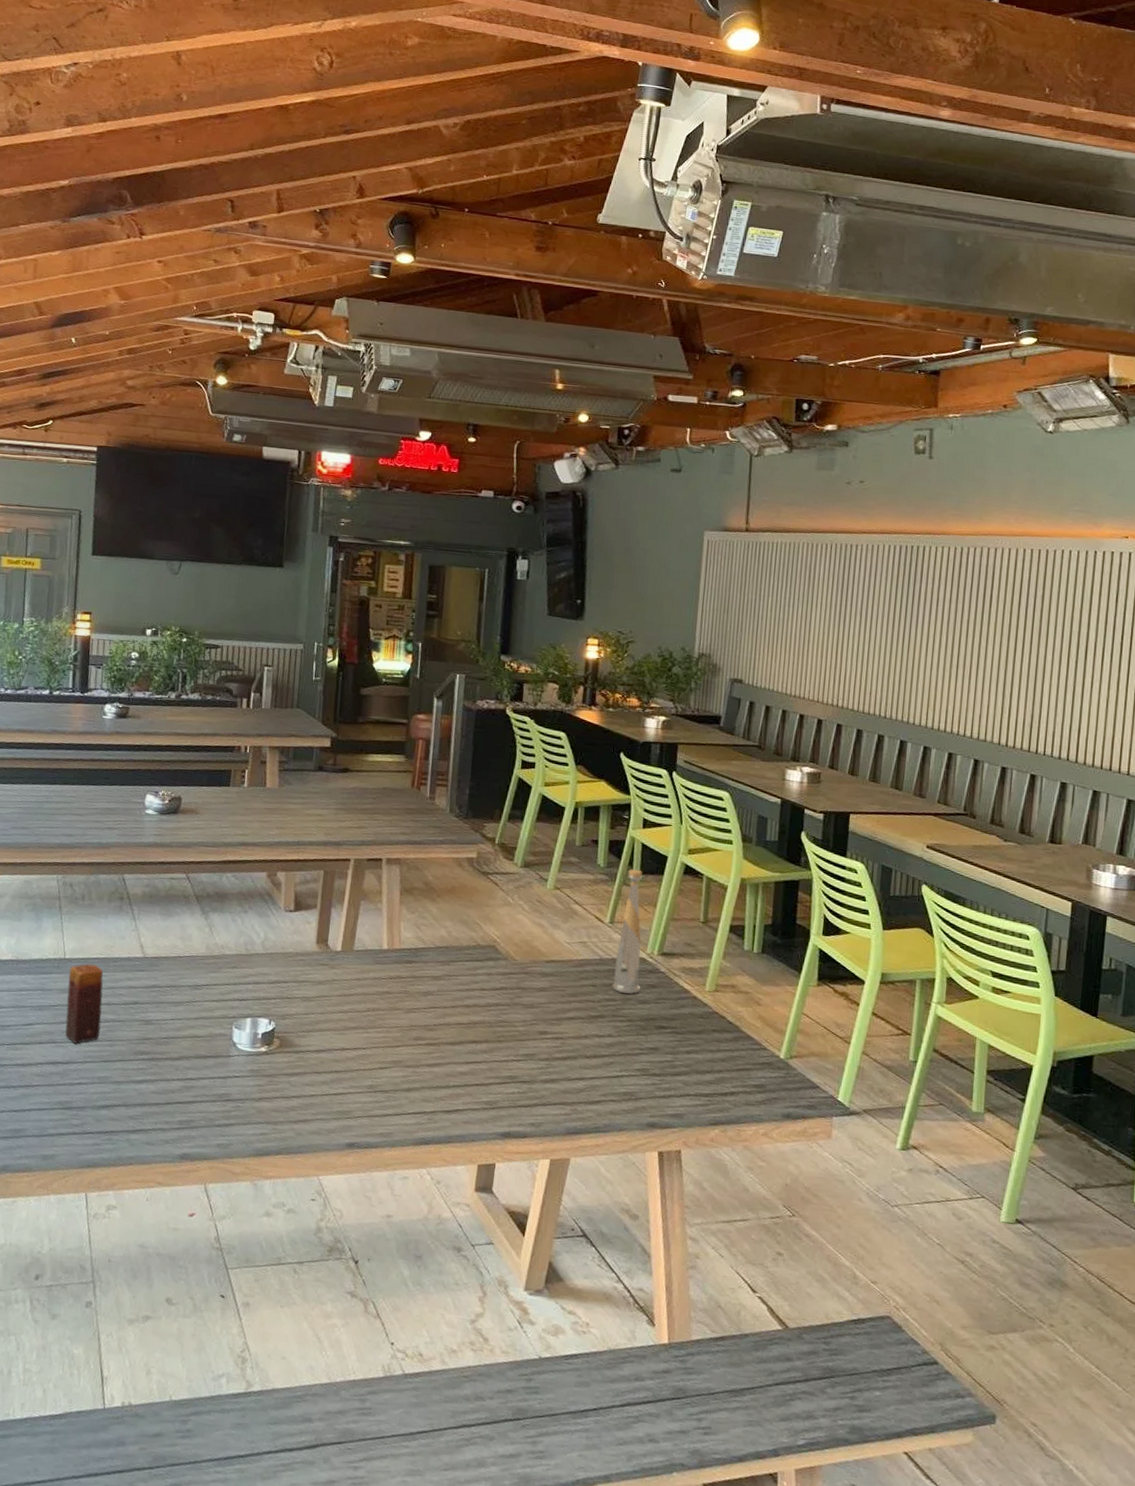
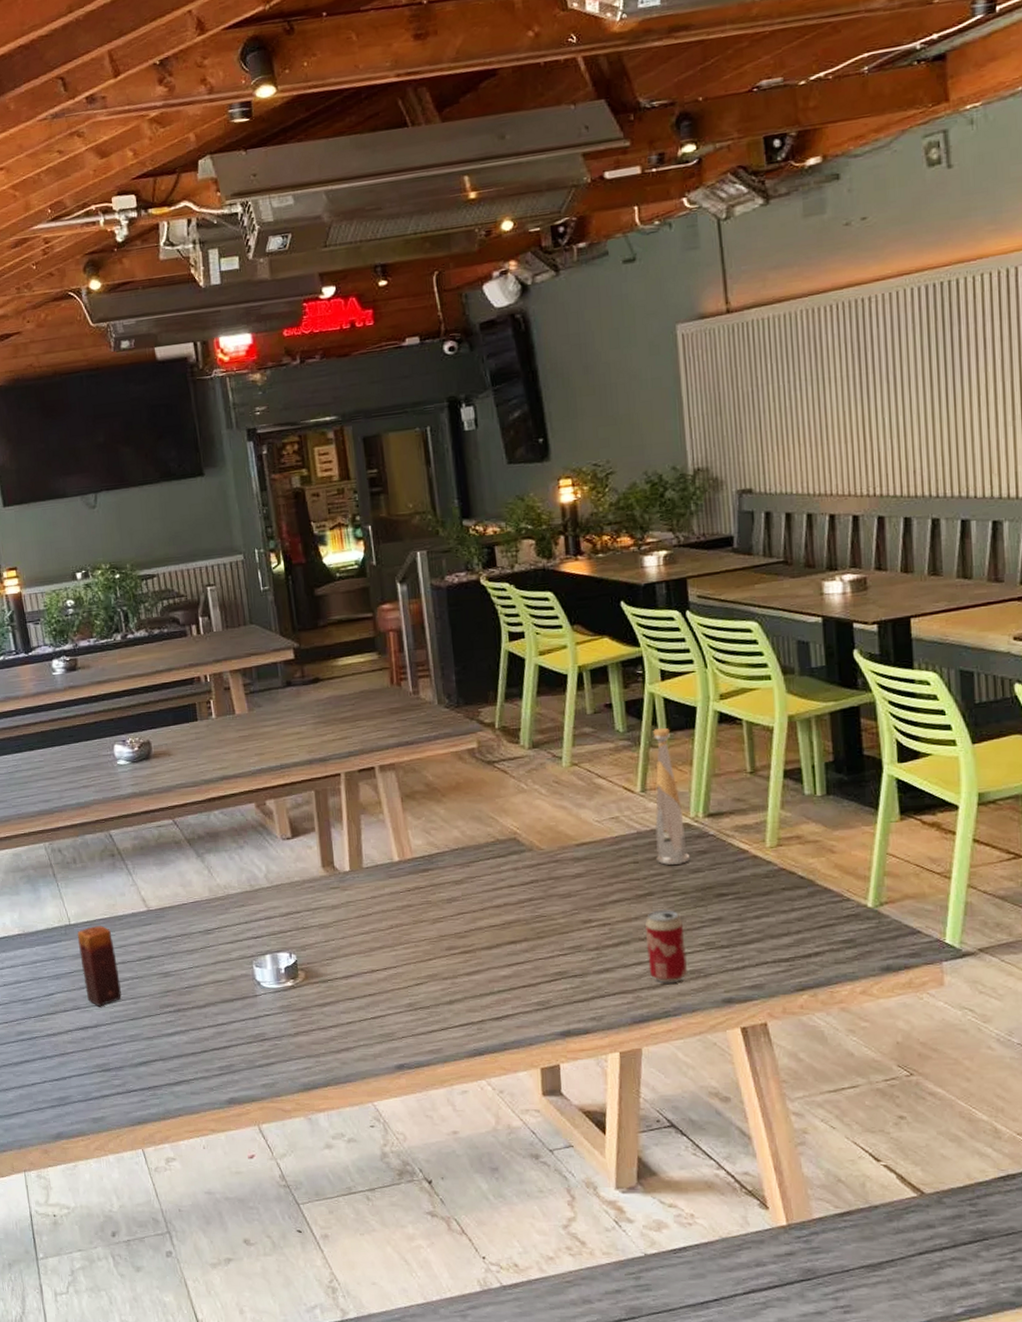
beverage can: none [588,1032,625,1102] -> present [645,910,688,984]

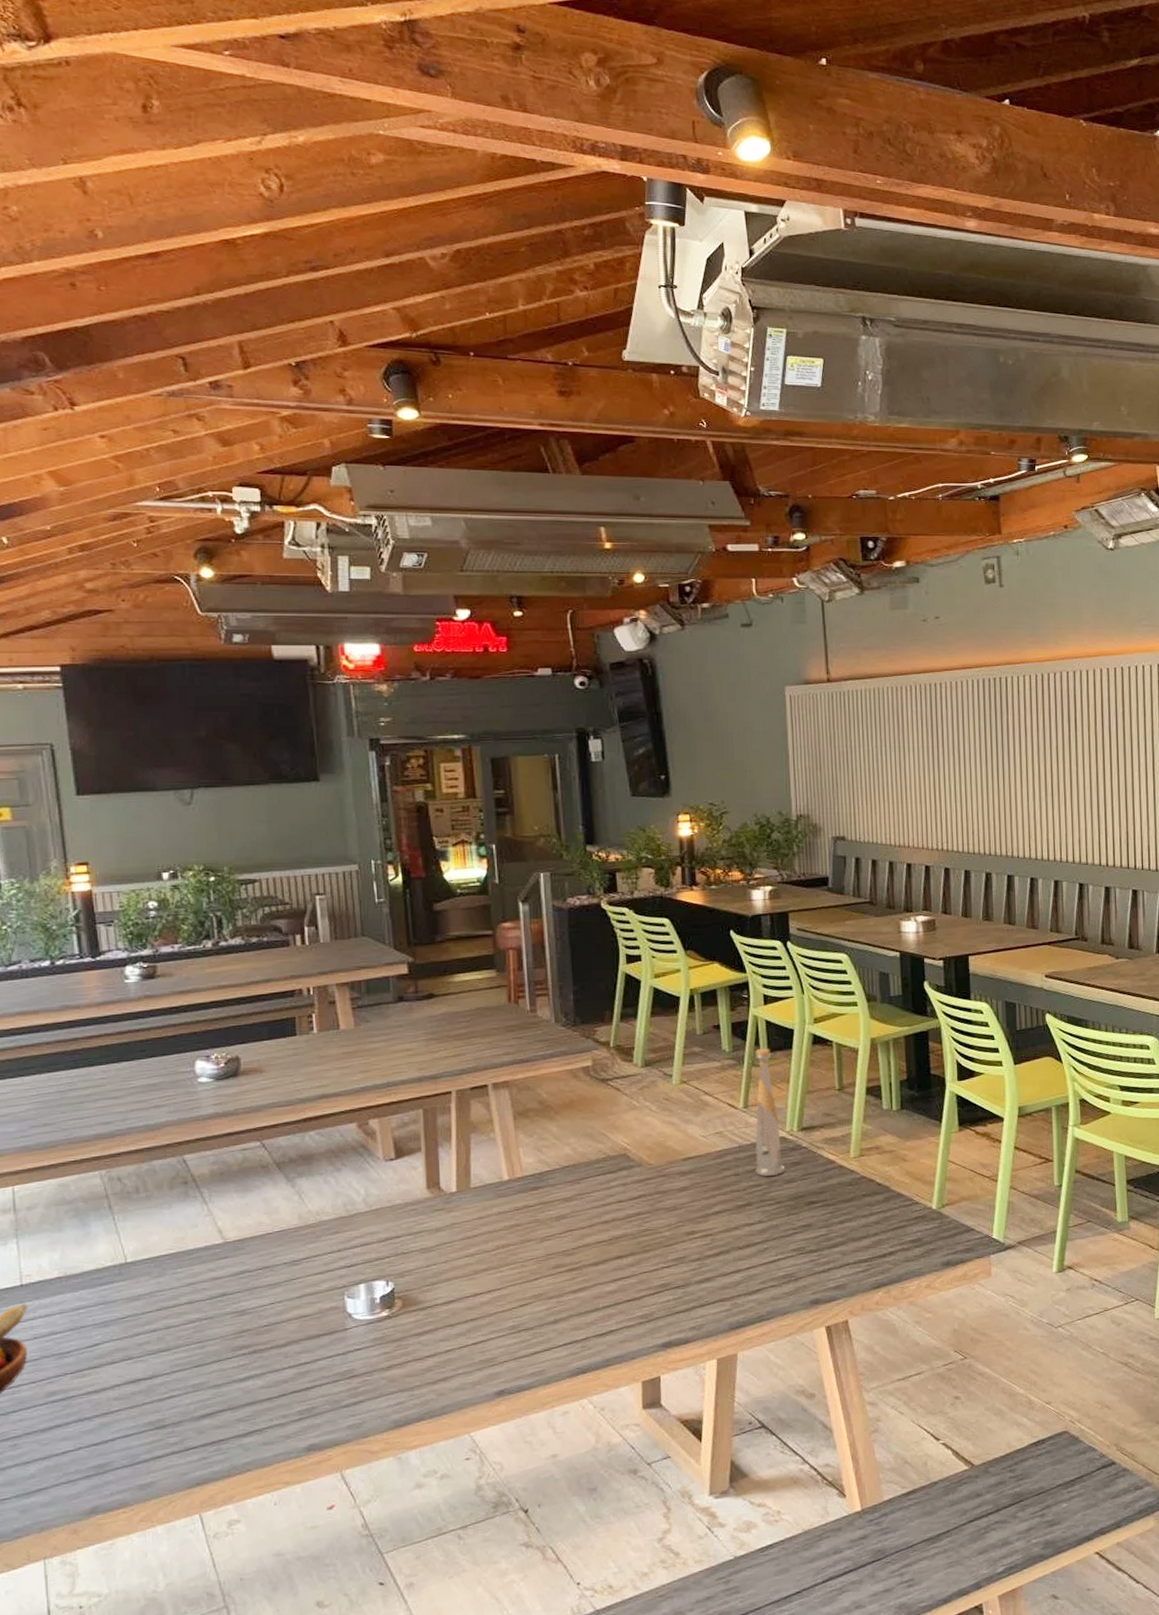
candle: present [77,926,121,1006] -> none [134,1262,185,1354]
beverage can: present [645,910,688,984] -> none [744,1218,781,1289]

